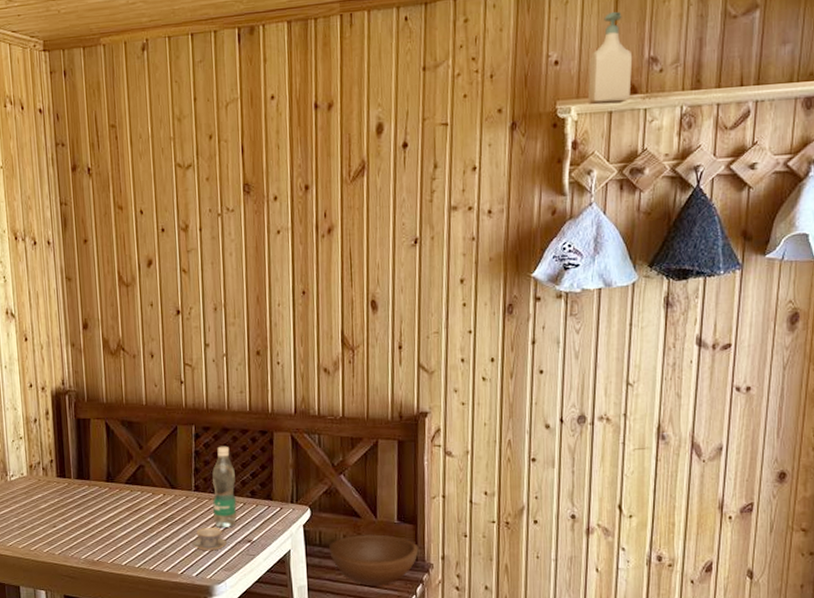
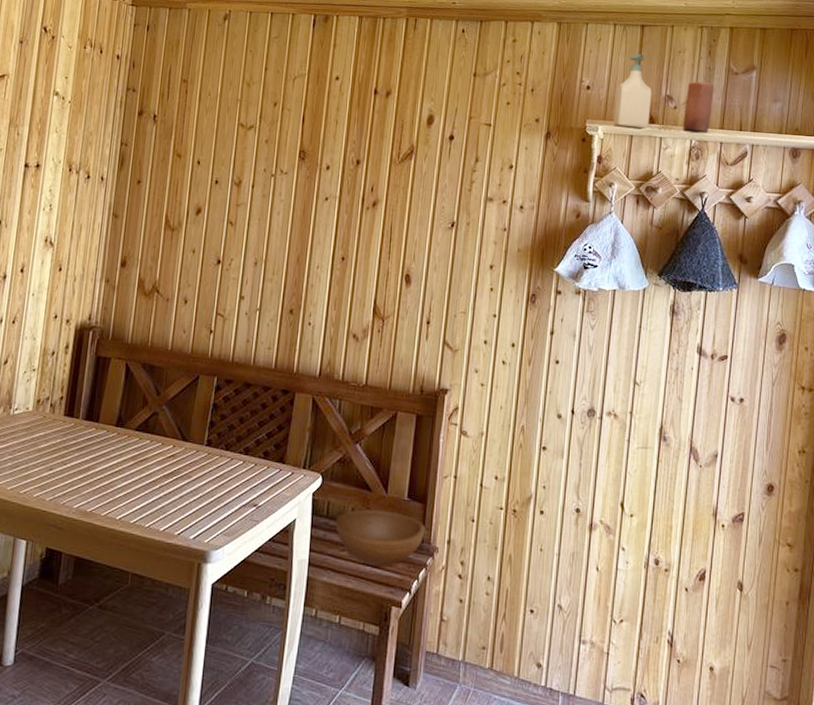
teacup: present [192,528,227,551] -> none [195,486,231,513]
bottle: present [212,446,237,528] -> none [221,401,252,488]
candle: none [670,33,708,100] -> present [682,81,714,135]

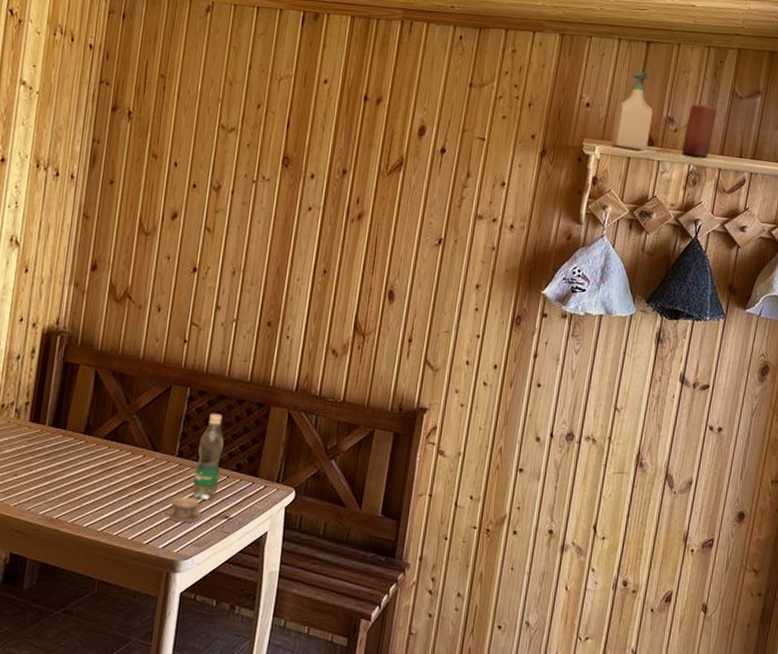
teacup: none [195,486,231,513] -> present [164,497,202,523]
bottle: none [221,401,252,488] -> present [192,413,225,500]
wooden bowl: present [336,509,426,567] -> none [307,524,398,581]

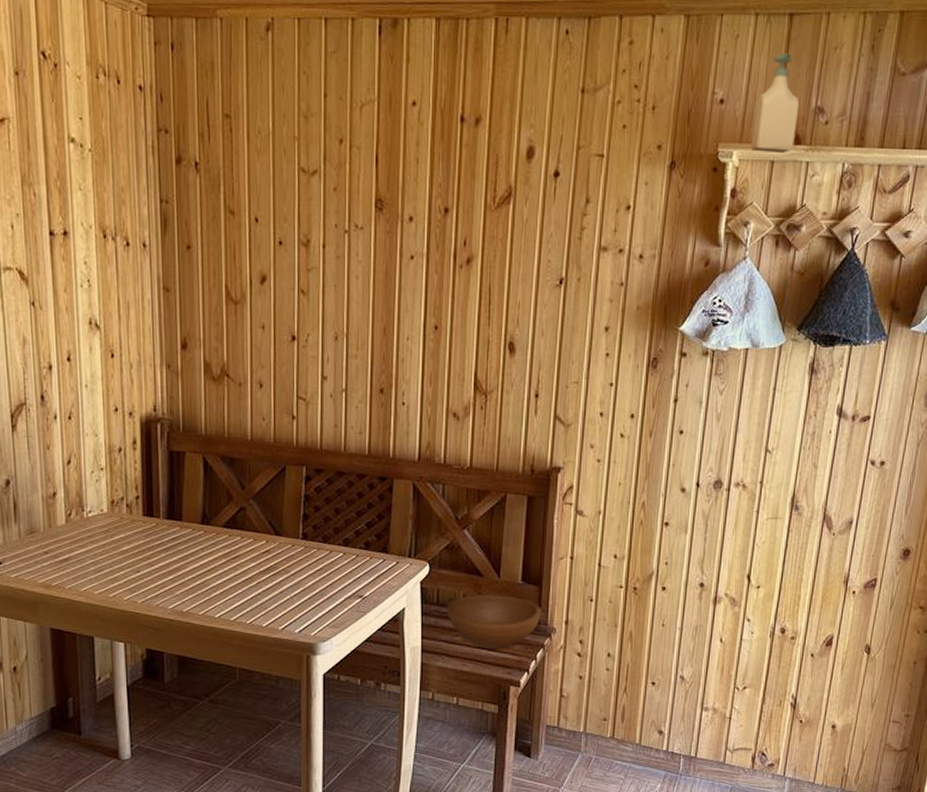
teacup: present [164,497,202,523] -> none [296,580,335,606]
bottle: present [192,413,225,500] -> none [322,491,350,581]
wooden bowl: none [307,524,398,581] -> present [447,595,542,650]
candle: present [681,103,717,160] -> none [833,86,876,156]

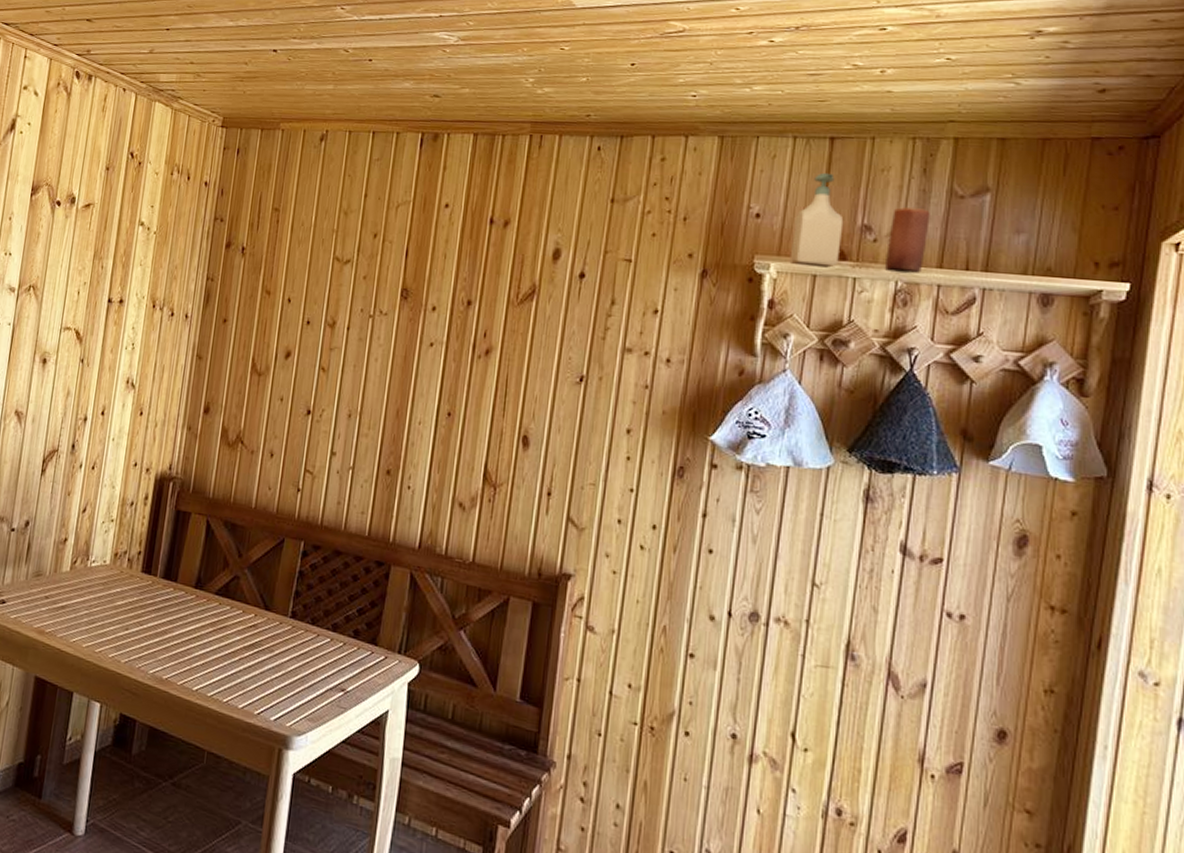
wooden bowl: present [447,595,542,650] -> none [434,706,541,778]
candle: none [833,86,876,156] -> present [884,206,930,275]

